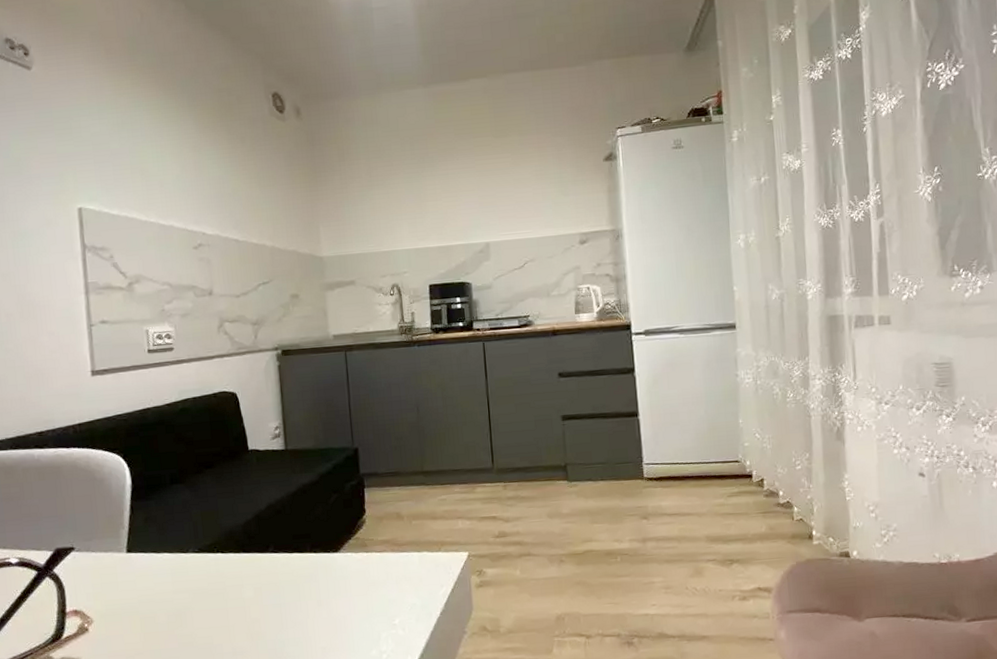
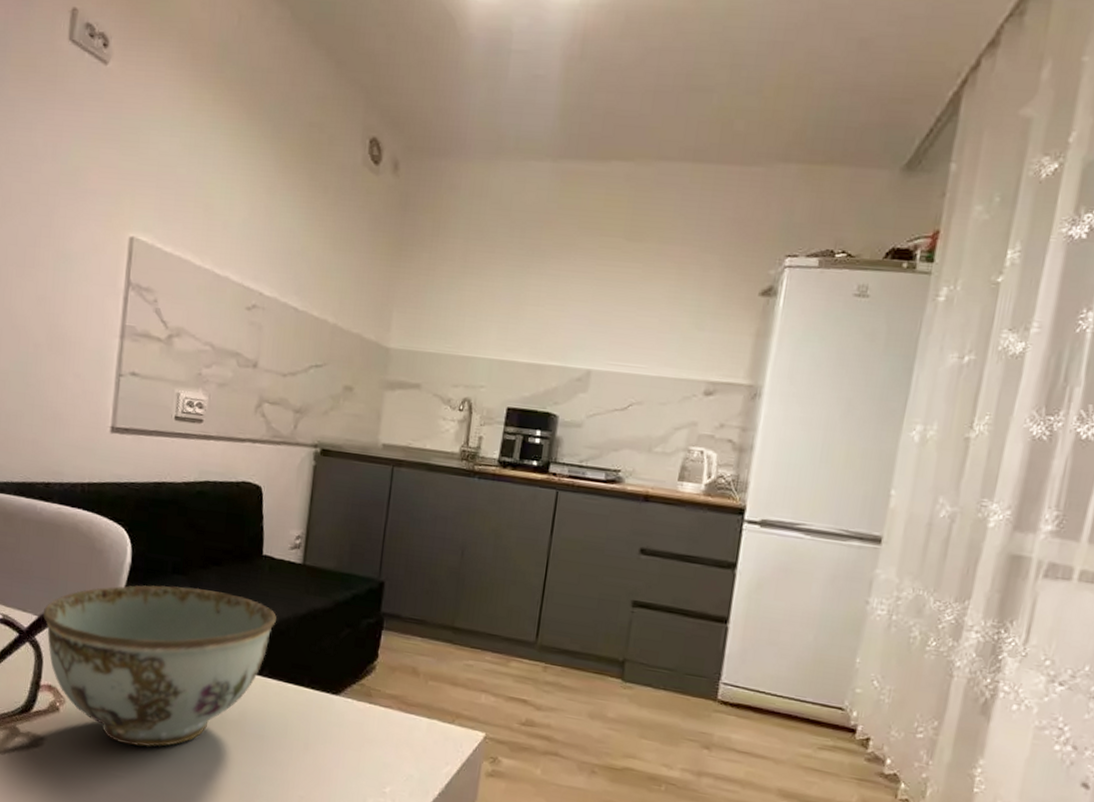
bowl: none [56,489,272,644] -> present [42,585,277,748]

